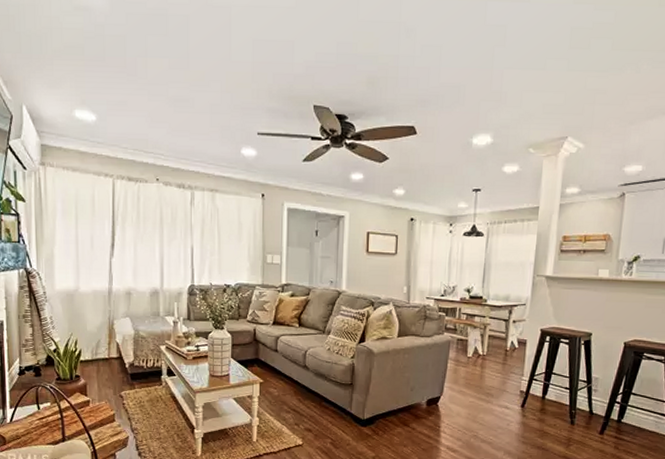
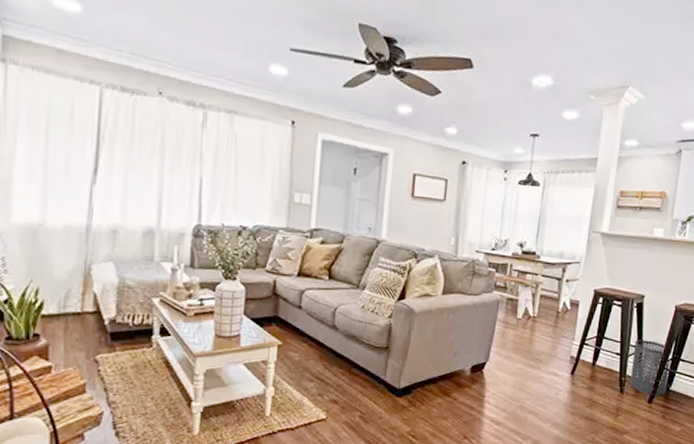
trash can: none [580,375,623,427] -> present [630,339,673,395]

